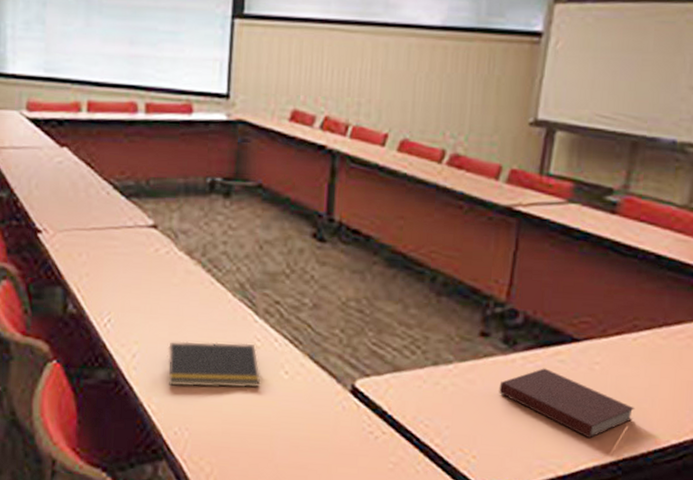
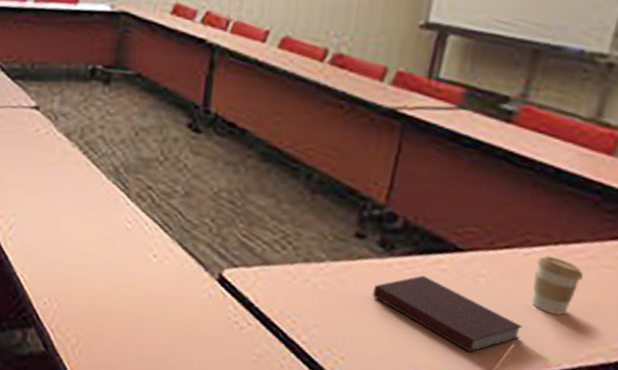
notepad: present [167,341,261,388] -> none [41,217,130,268]
coffee cup: none [641,339,684,394] -> present [531,255,583,316]

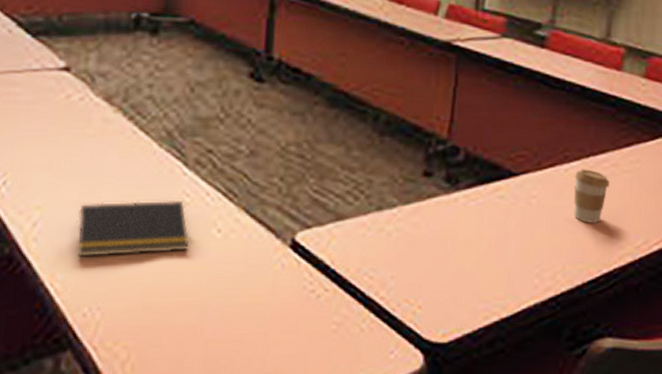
notepad: none [41,217,130,268] -> present [76,200,190,257]
notebook: present [372,275,524,353] -> none [443,205,570,276]

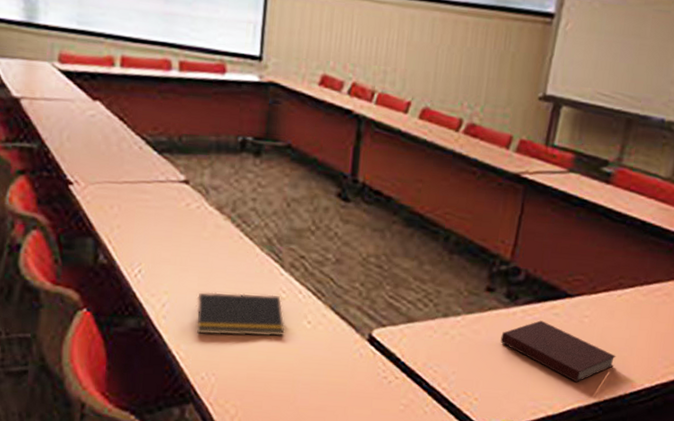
notebook: none [443,205,570,276] -> present [500,320,617,383]
coffee cup: present [574,169,609,223] -> none [623,295,660,344]

